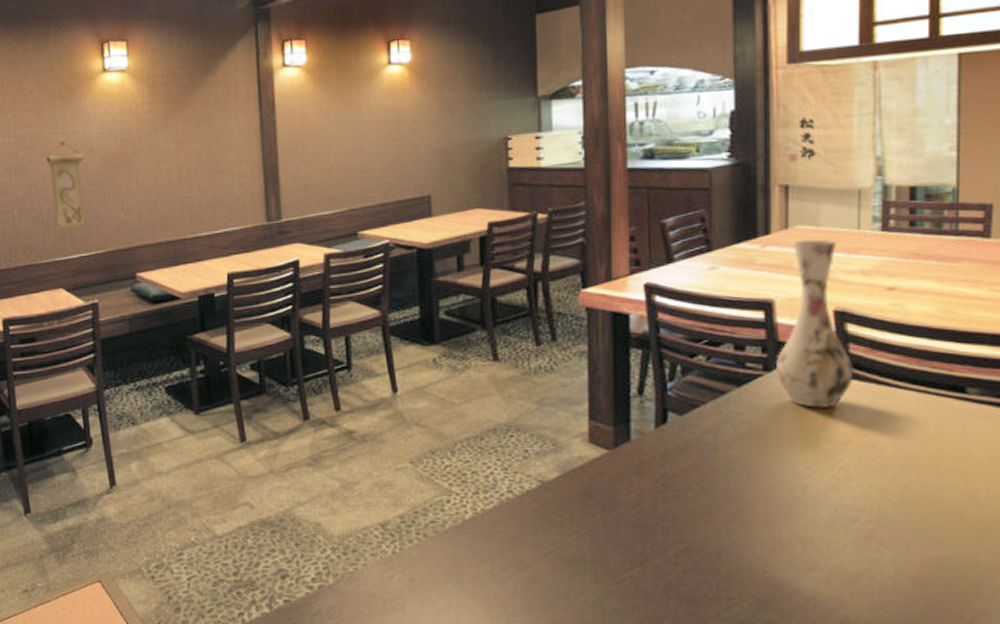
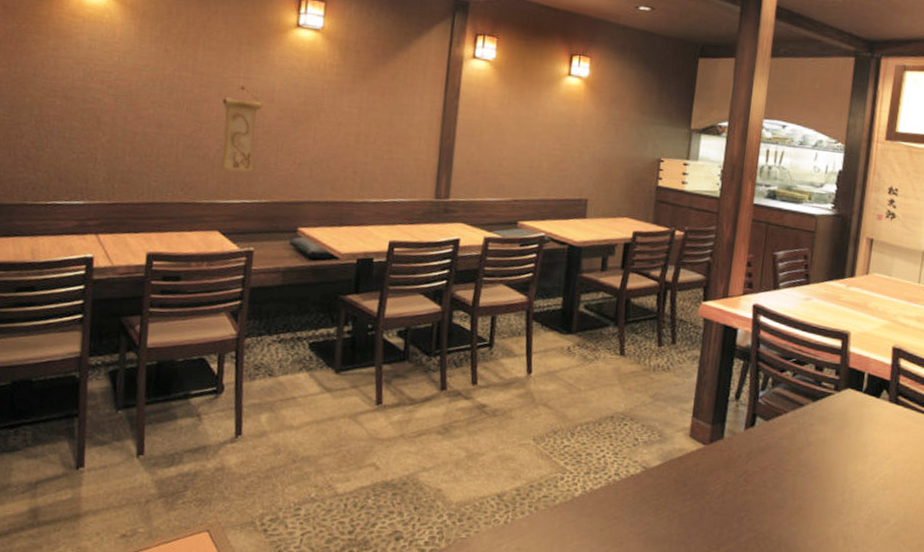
vase: present [776,239,854,409] -> none [844,285,901,427]

